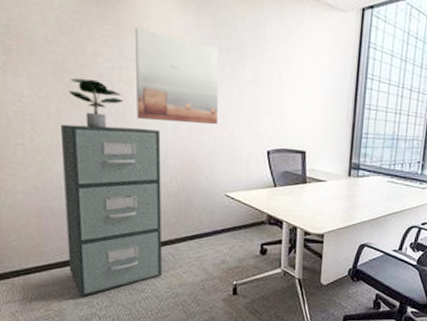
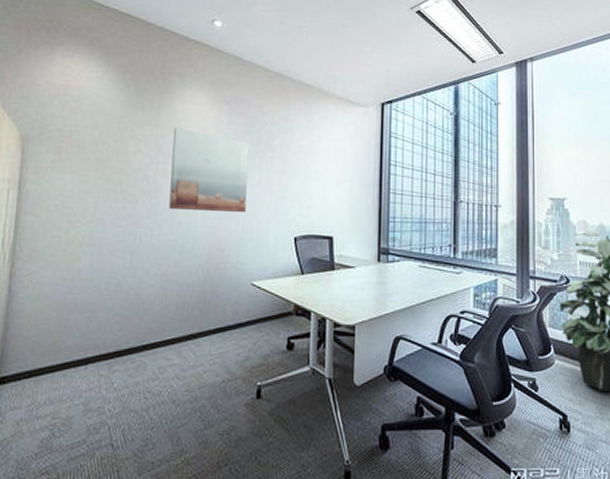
filing cabinet: present [60,124,163,297] -> none [84,216,190,401]
potted plant: present [68,78,124,128] -> none [107,173,158,219]

